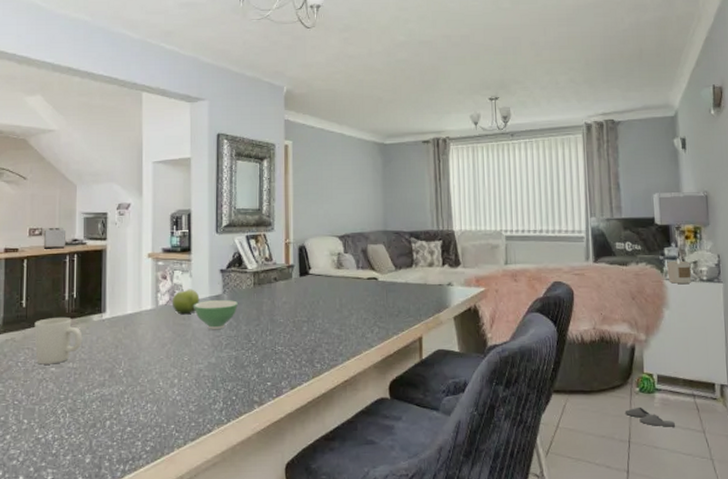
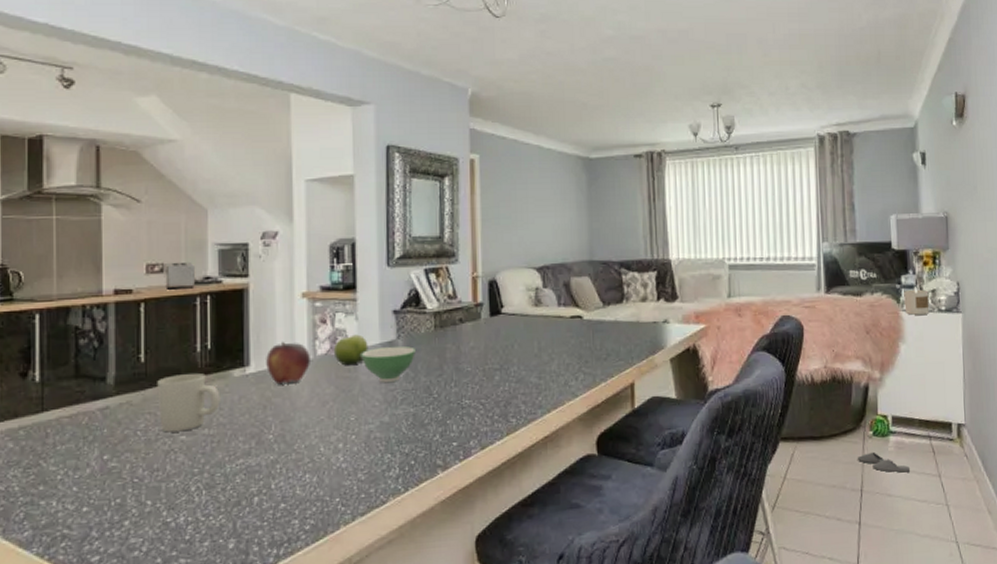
fruit: none [119,293,153,329] -> present [266,341,310,385]

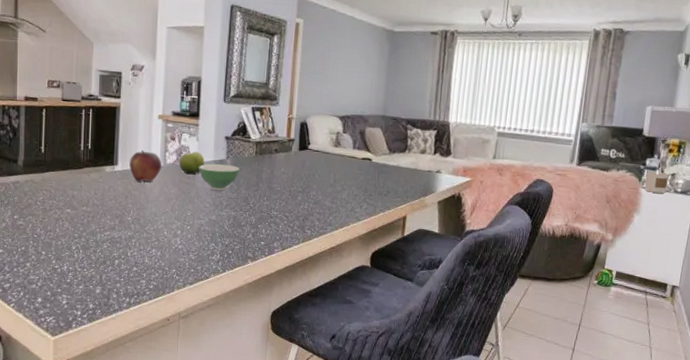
mug: present [157,373,221,433] -> none [52,165,96,206]
slippers: present [857,451,911,473] -> none [580,297,625,317]

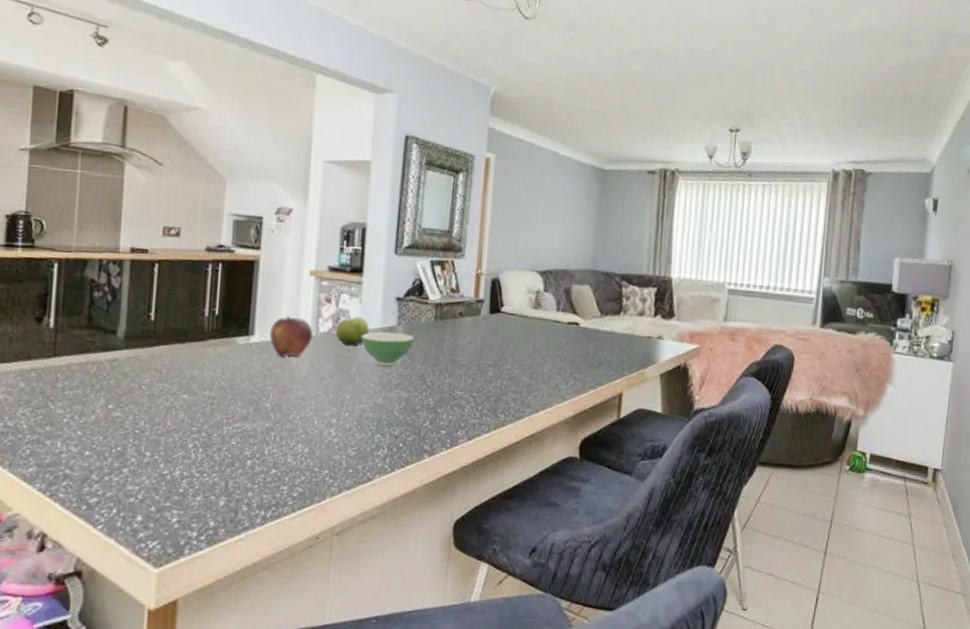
toaster: present [61,80,82,102] -> none [180,227,209,255]
candle: present [644,169,669,193] -> none [896,331,923,359]

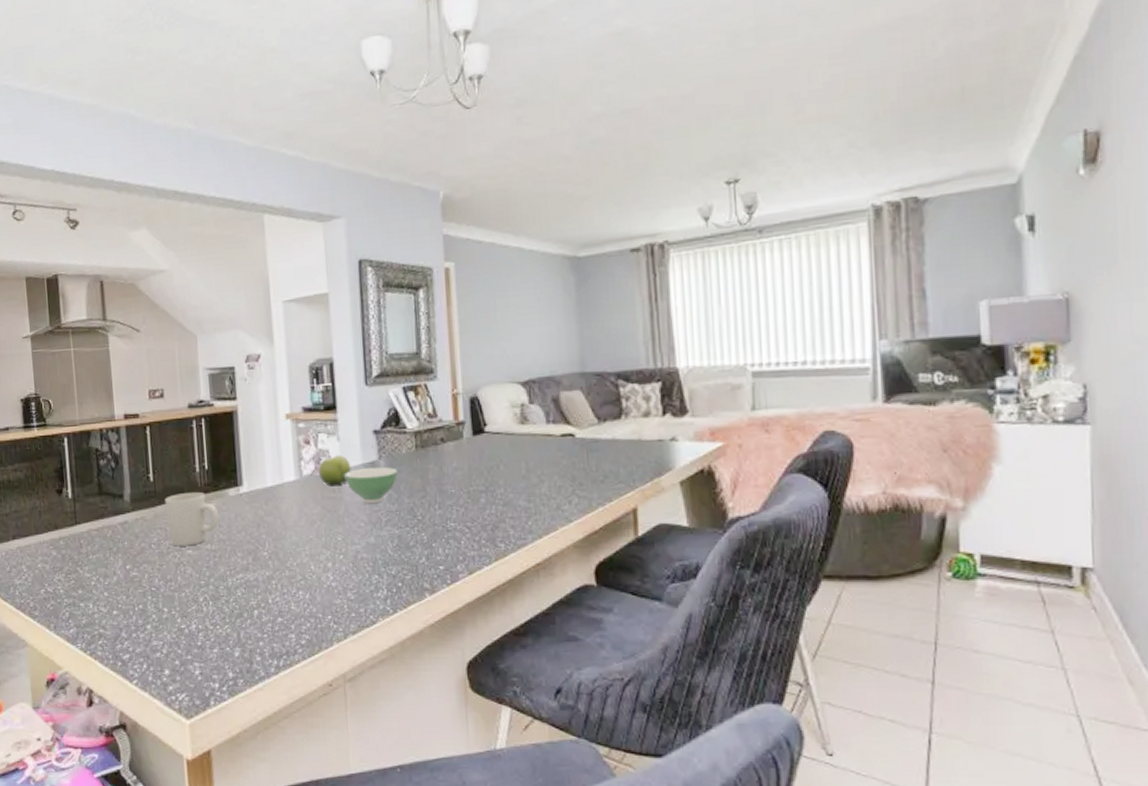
mug: none [164,336,224,391] -> present [165,492,220,547]
fruit: present [270,315,313,357] -> none [257,461,297,504]

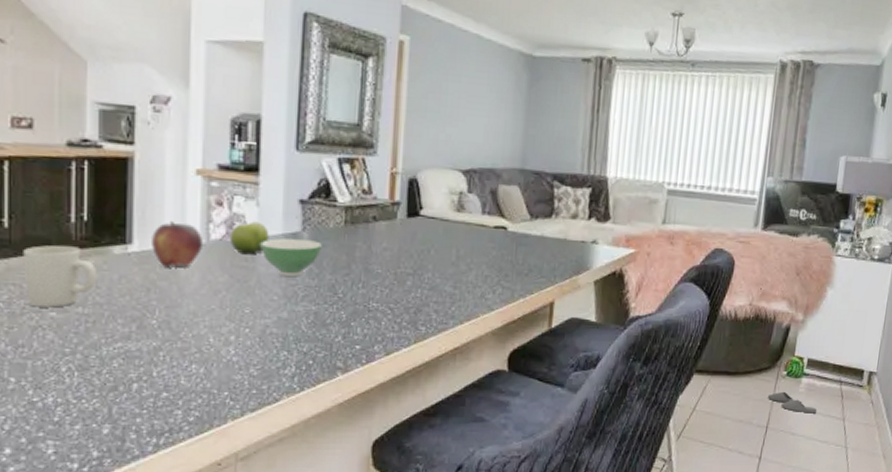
fruit: none [257,461,297,504] -> present [152,220,203,268]
slippers: none [929,597,1008,625] -> present [767,391,818,413]

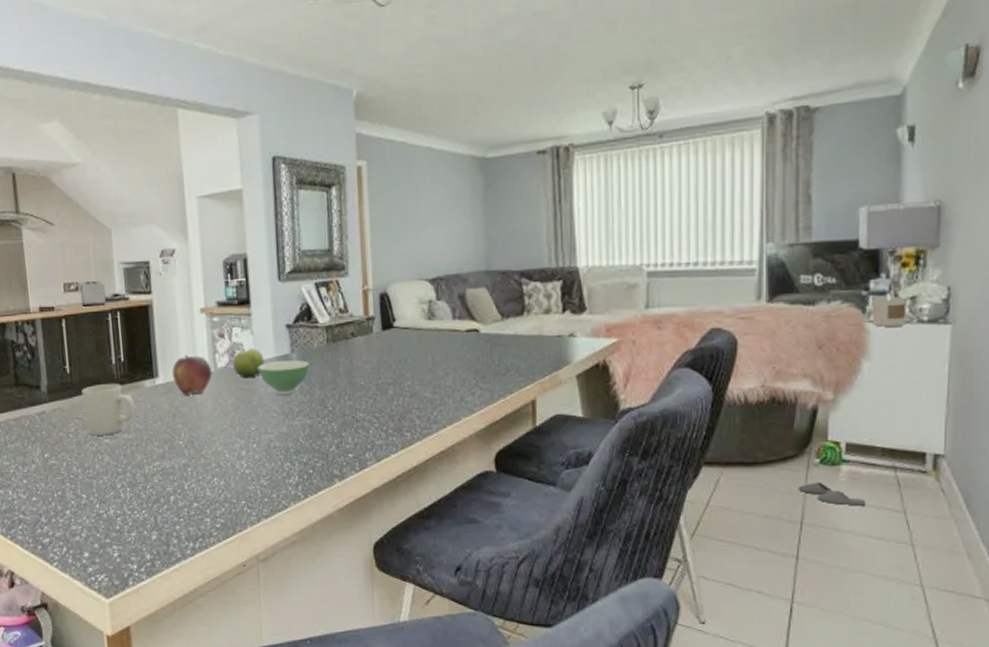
toaster: none [34,117,70,151] -> present [79,280,106,307]
candle: none [838,233,865,262] -> present [871,293,906,327]

